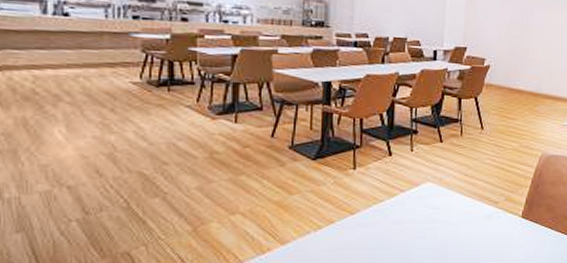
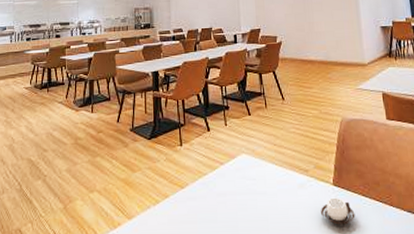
cup: none [505,229,539,254] -> present [321,197,355,225]

